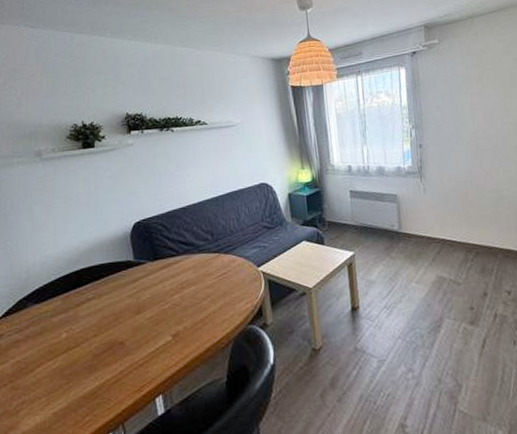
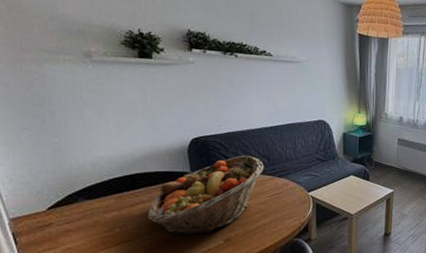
fruit basket: none [93,233,209,335] -> present [147,155,265,235]

